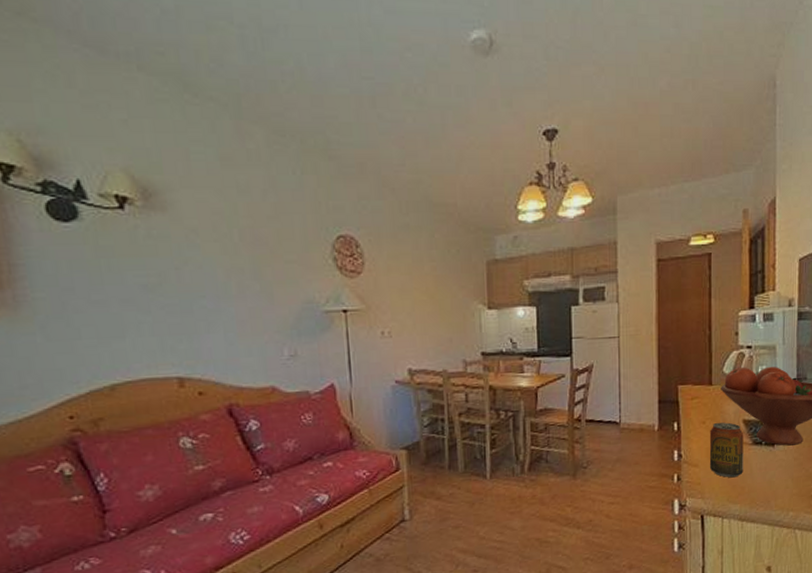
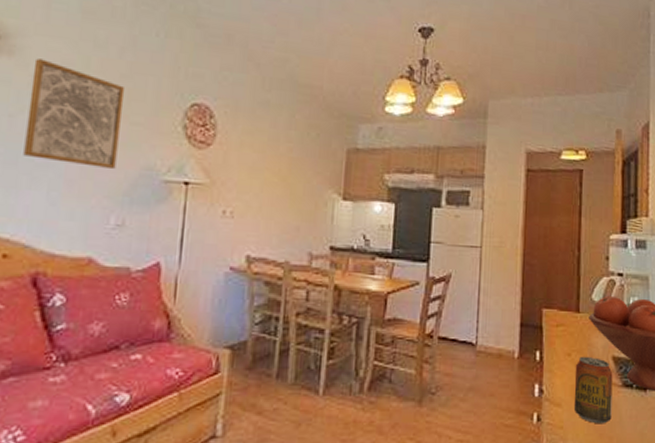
wall art: none [187,211,280,306] -> present [23,58,126,169]

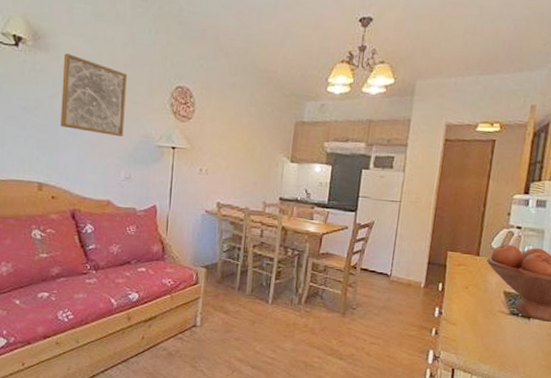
beverage can: present [573,357,613,424] -> none [466,290,503,341]

